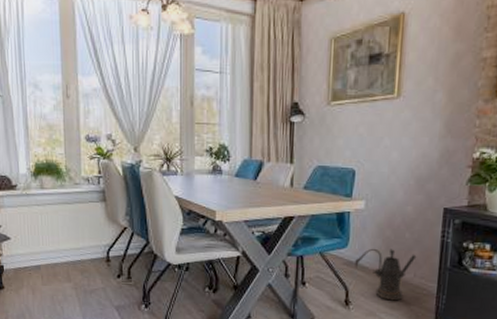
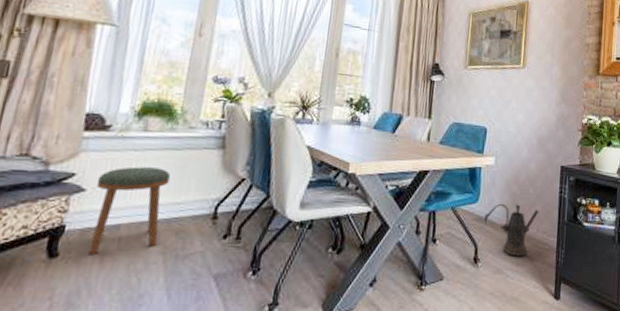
stool: none [16,219,69,289] -> present [88,167,170,255]

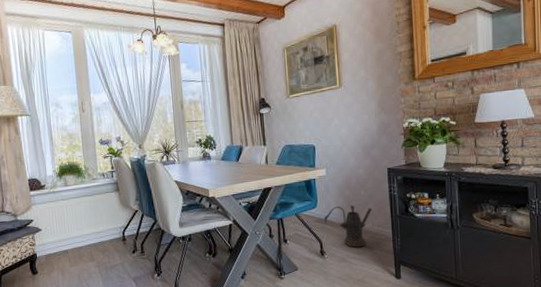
stool: present [88,167,170,255] -> none [46,210,92,271]

